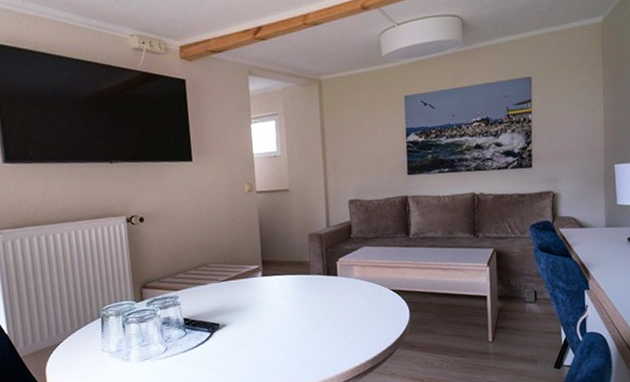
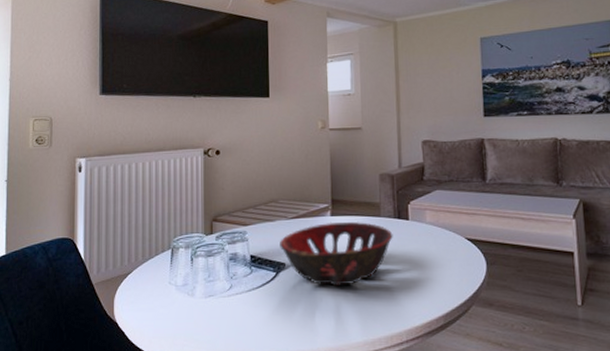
decorative bowl: none [212,280,323,342] -> present [280,221,393,287]

